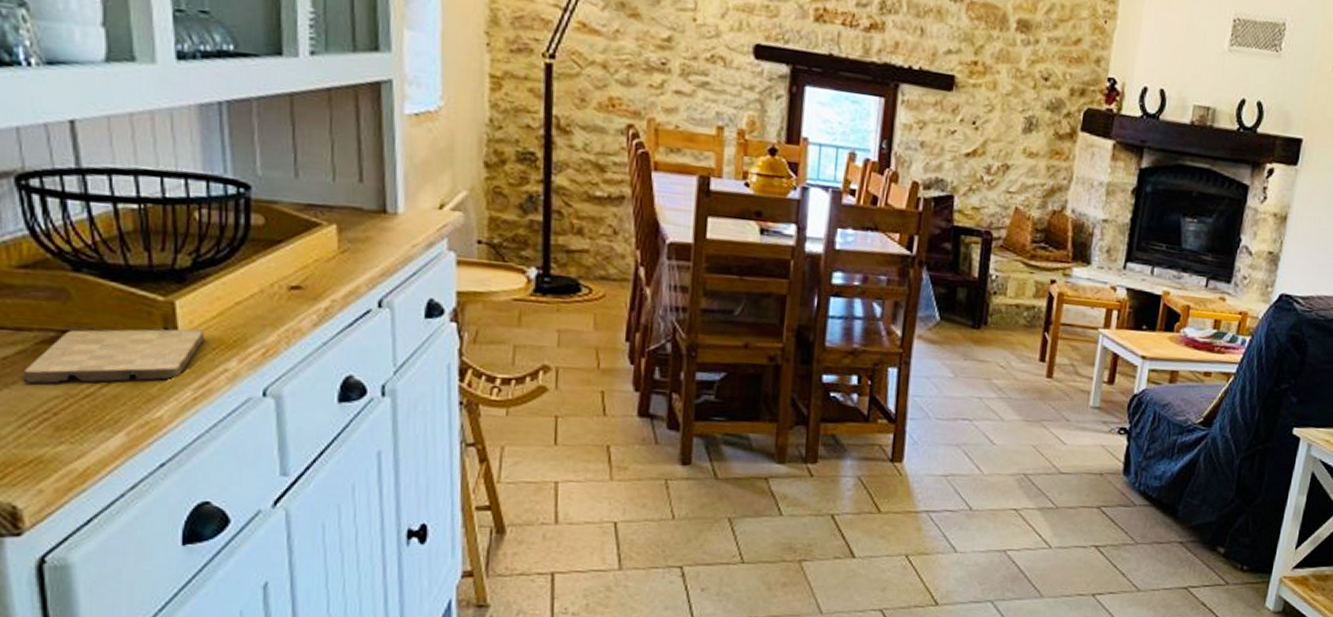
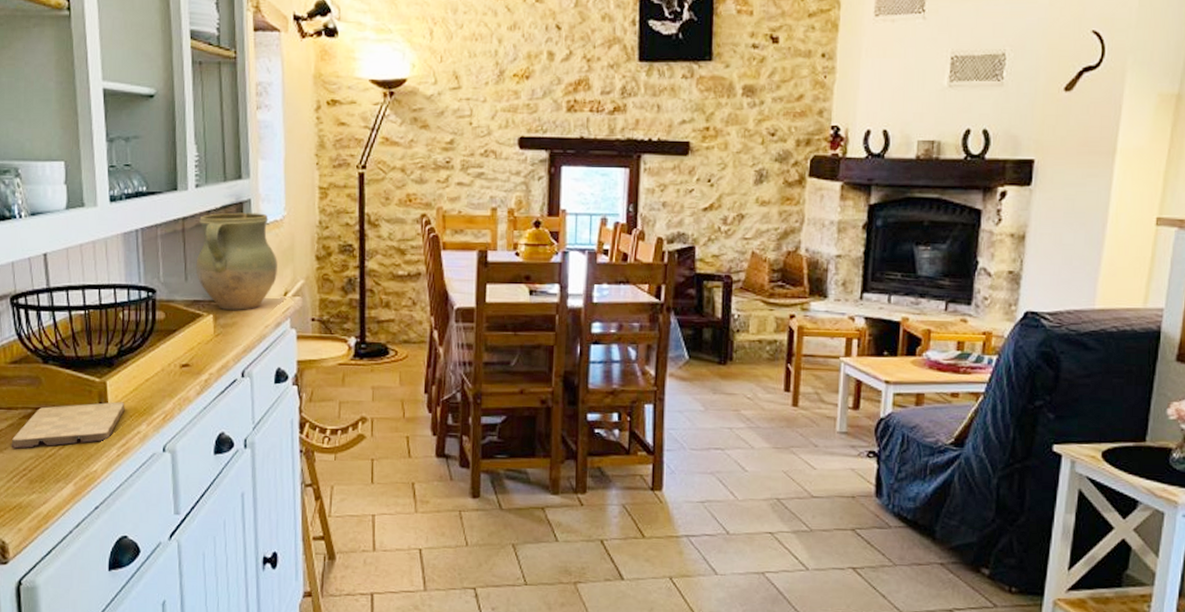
ceramic jug: none [311,93,430,223] -> present [196,212,277,310]

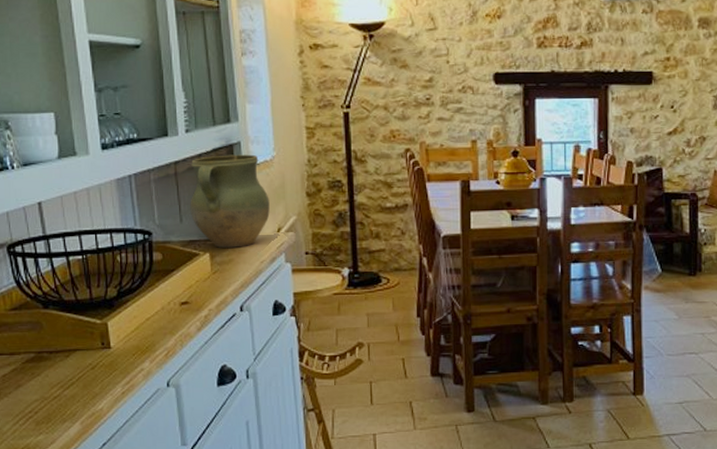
cutting board: present [11,401,125,449] -> none [15,341,127,392]

